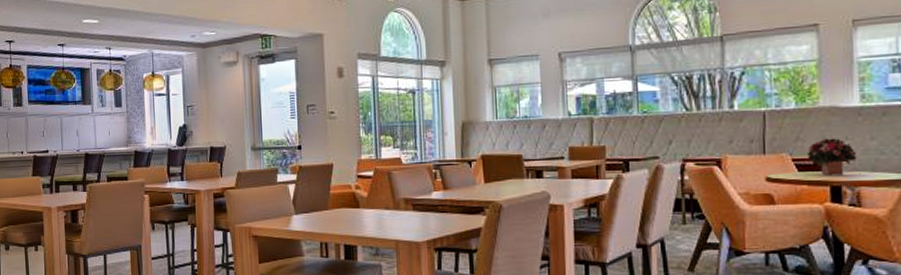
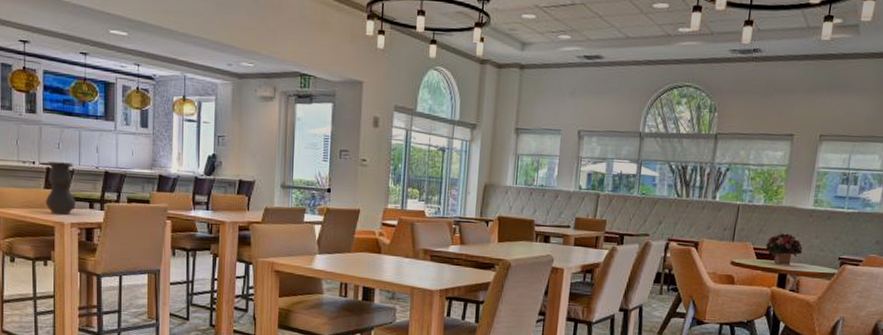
vase: none [33,149,61,201] -> present [45,161,77,215]

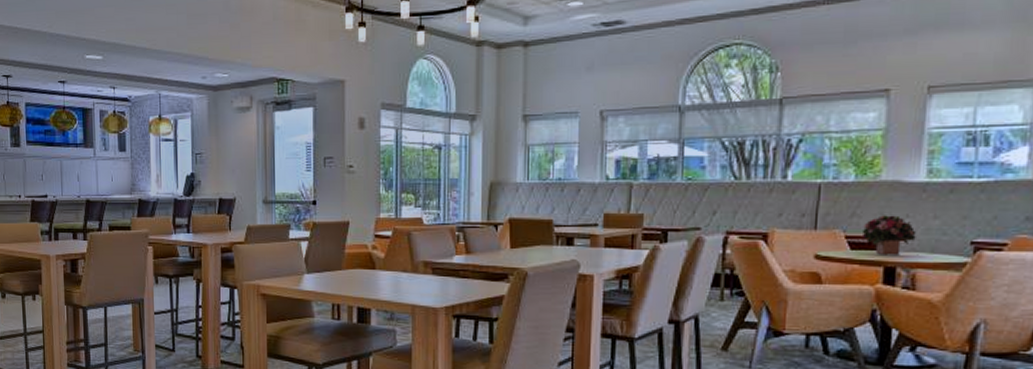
vase: present [45,161,77,215] -> none [31,194,61,248]

